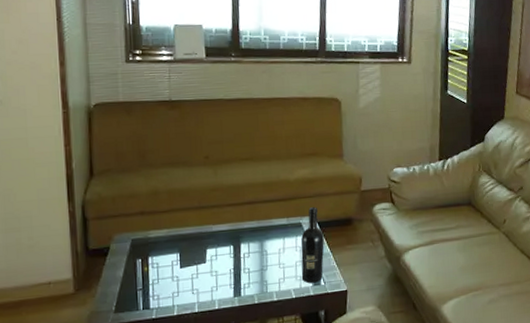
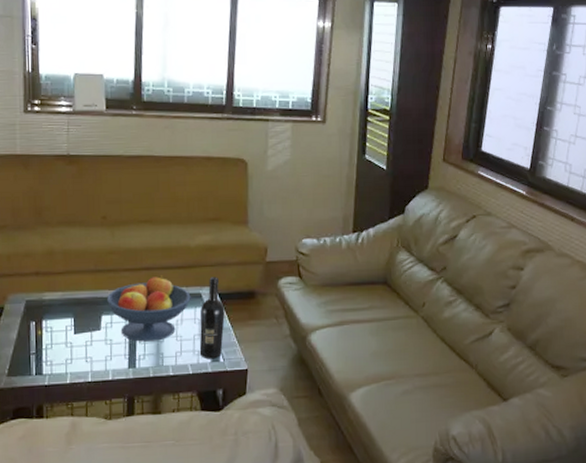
fruit bowl: none [212,208,292,272] -> present [107,275,191,342]

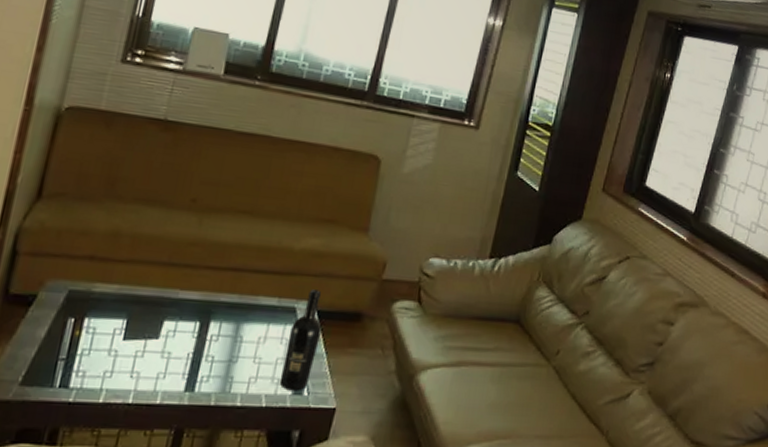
fruit bowl: present [107,275,191,342] -> none [175,279,283,361]

